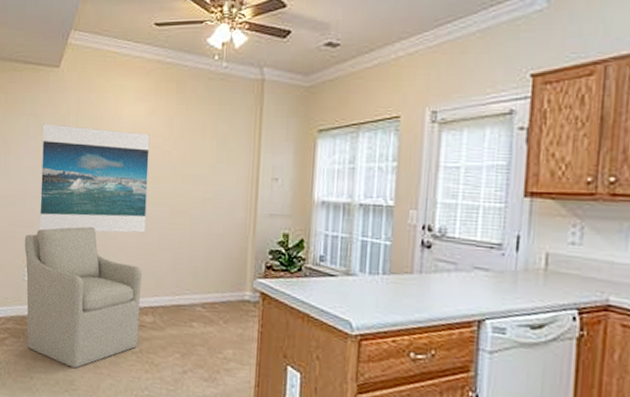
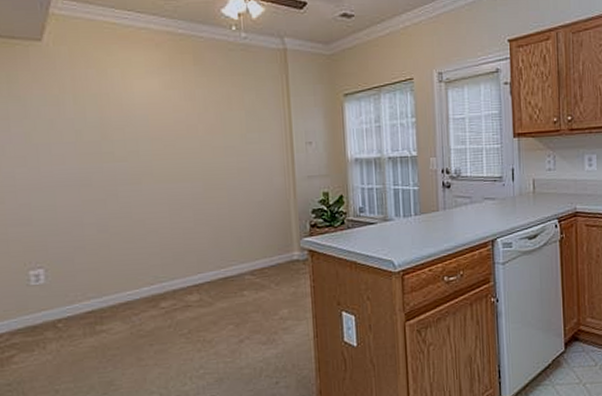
chair: present [24,227,142,368] -> none [23,214,185,368]
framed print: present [39,124,150,233] -> none [28,105,178,227]

